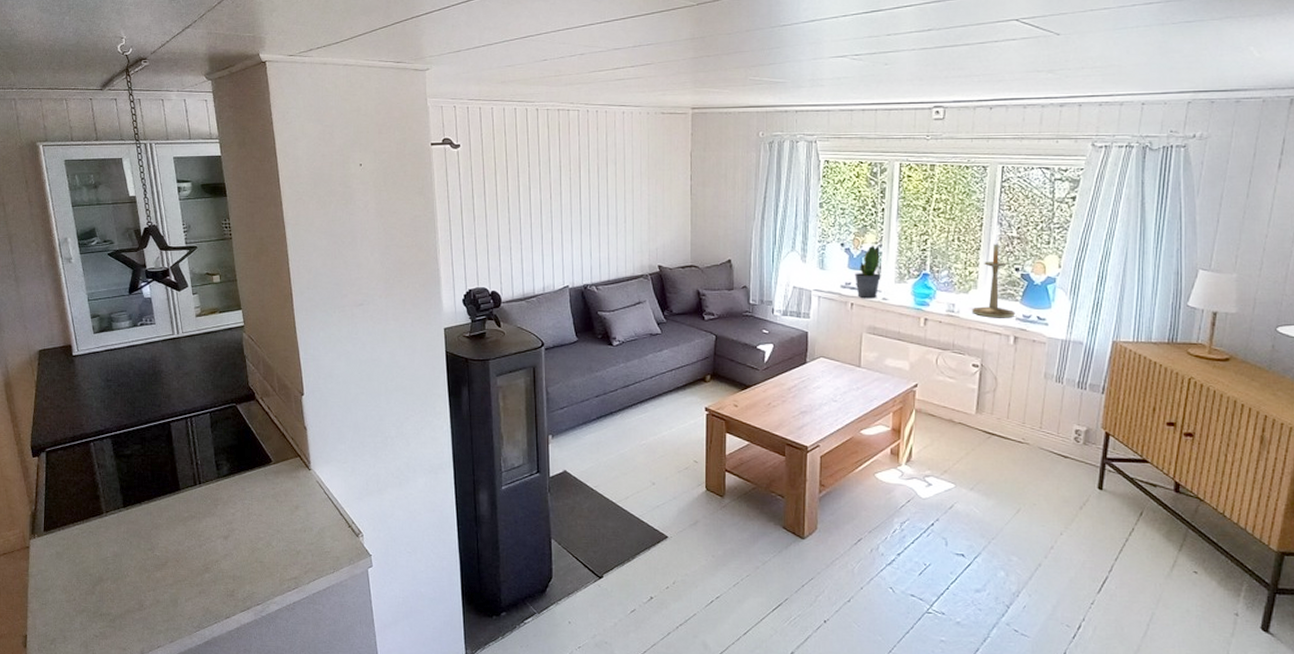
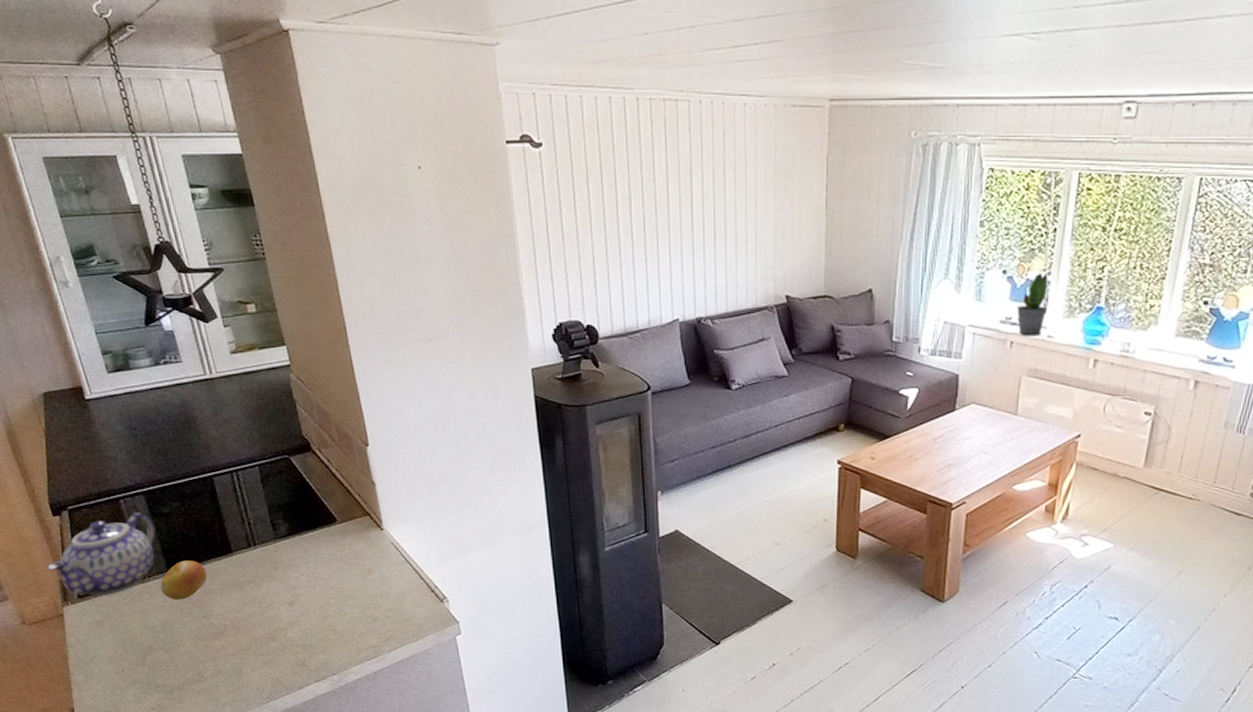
teapot: none [22,454,117,530] -> present [47,512,156,597]
fruit: none [115,497,157,533] -> present [160,560,208,600]
candlestick: present [972,234,1015,318] -> none [1149,261,1199,360]

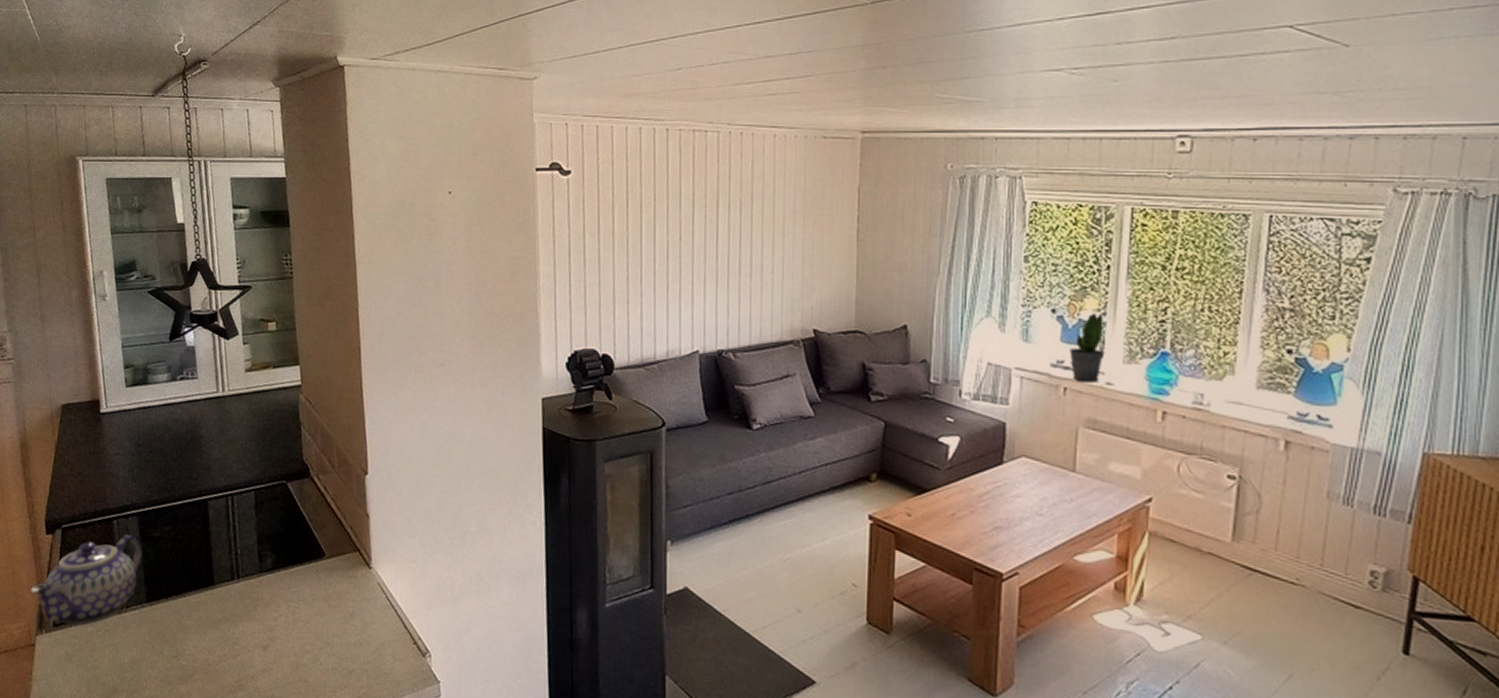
fruit: present [160,560,208,600] -> none [136,591,186,635]

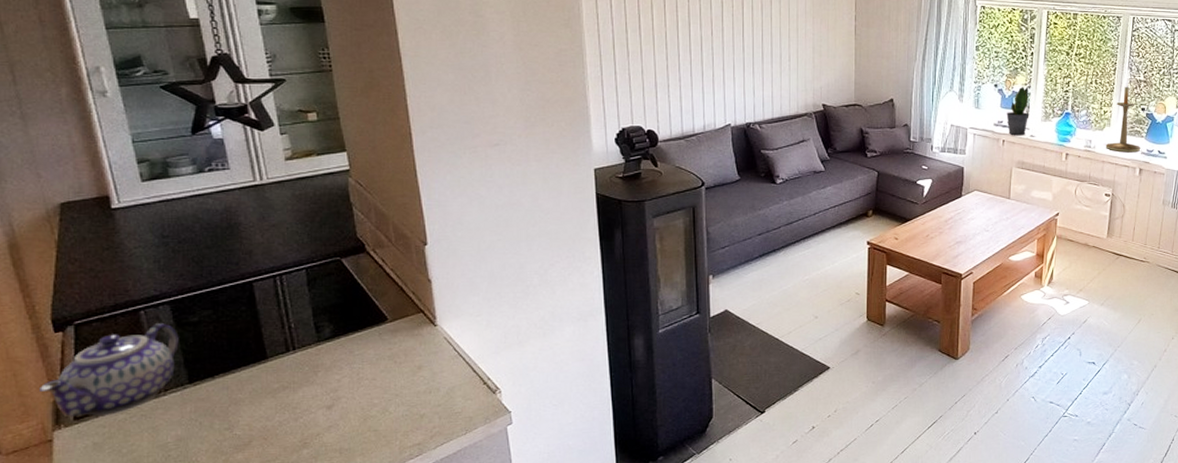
candlestick: none [1227,304,1287,416] -> present [1105,78,1141,153]

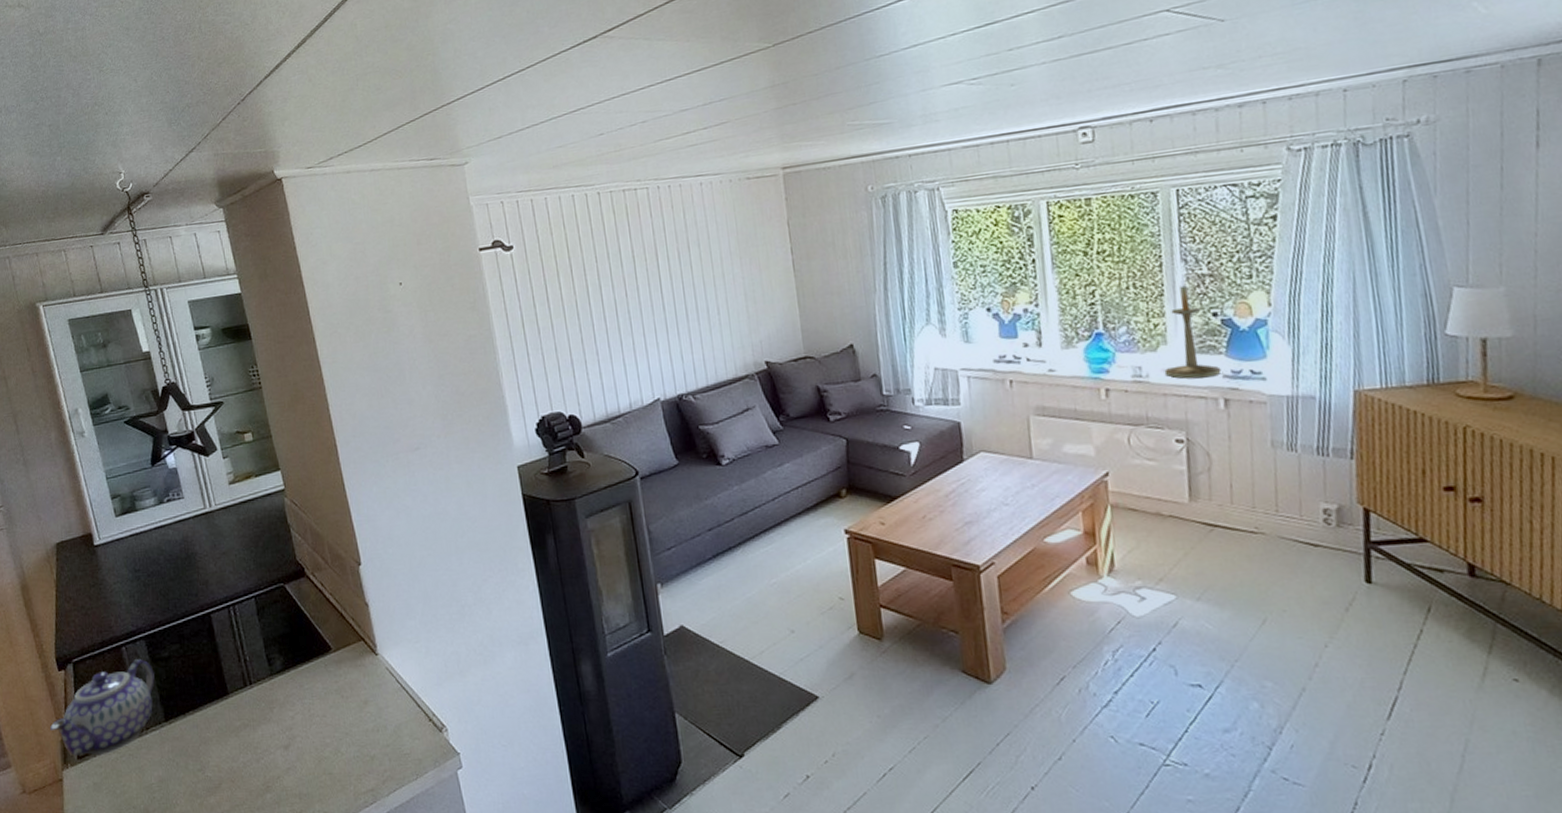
potted plant: present [1006,86,1030,135] -> none [1009,304,1043,372]

